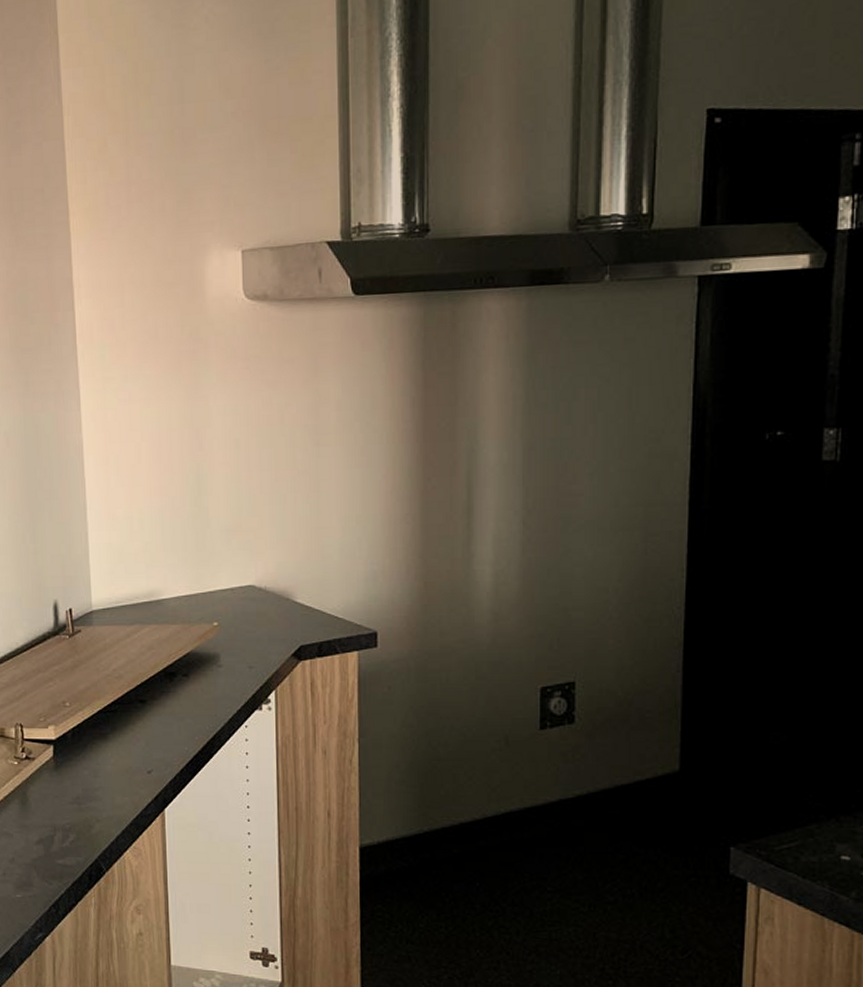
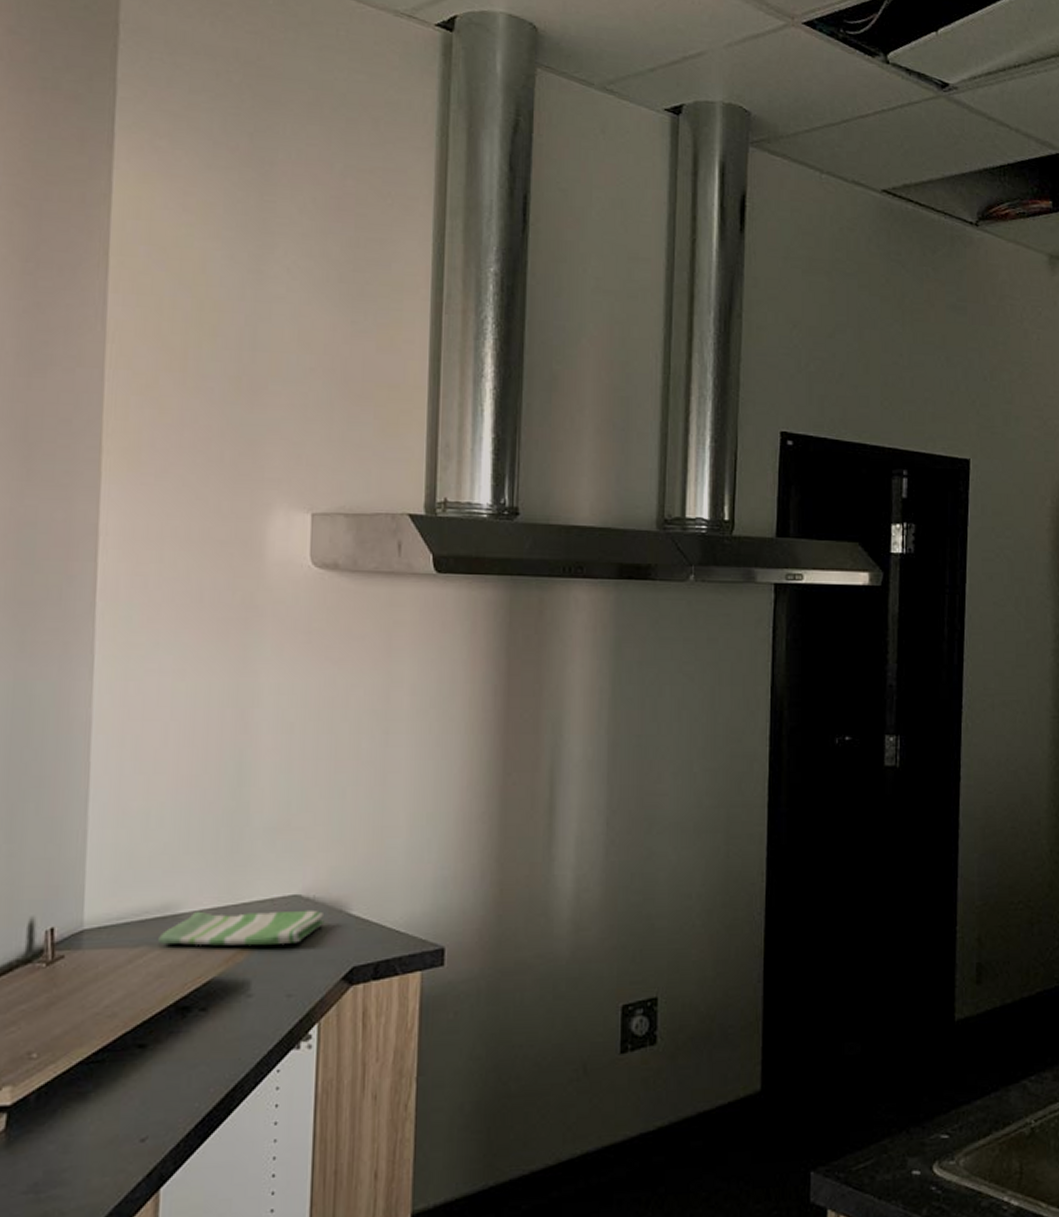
dish towel: none [147,597,275,625] -> present [158,909,325,946]

